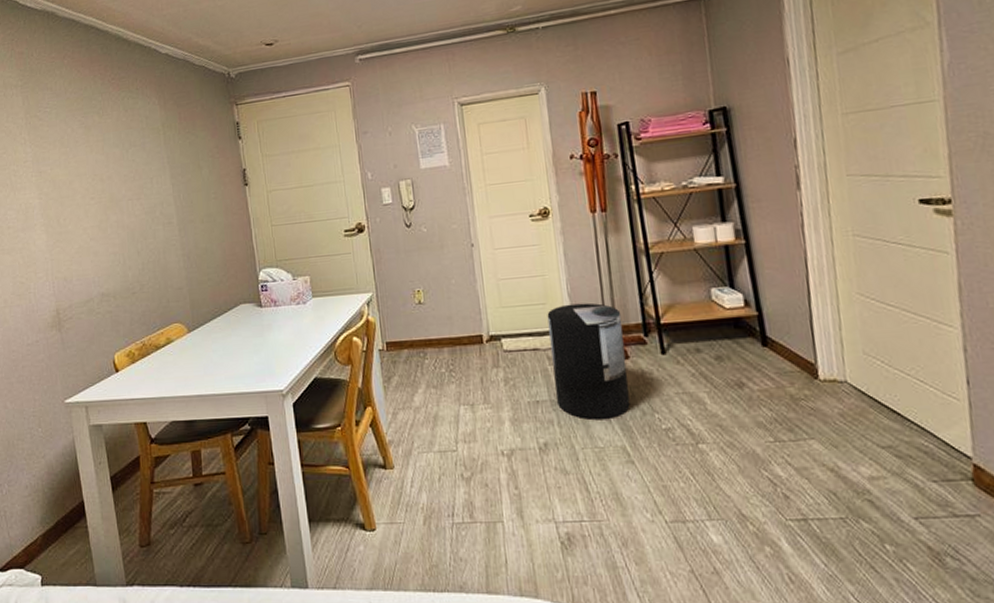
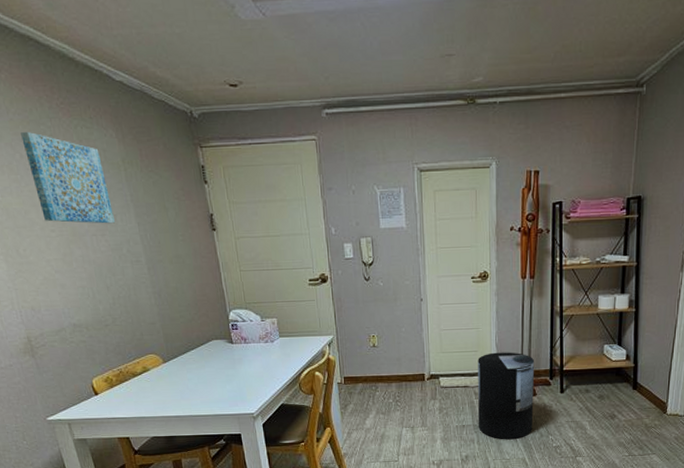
wall art: none [75,107,152,190] -> present [21,131,116,224]

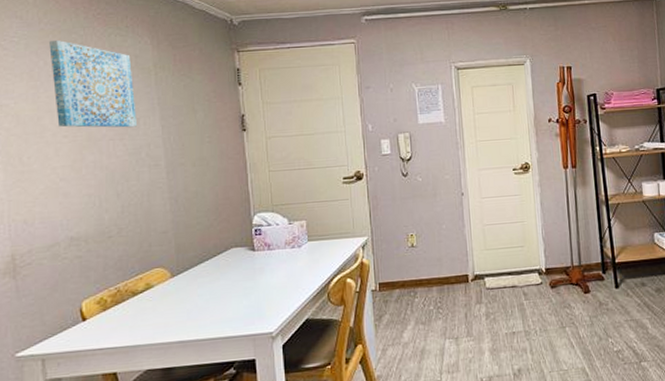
trash can: present [478,352,535,440] -> none [524,245,590,347]

